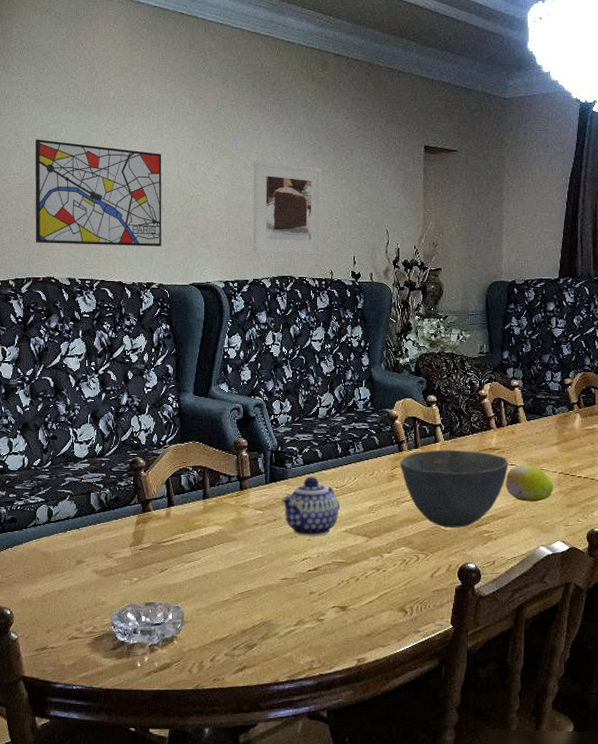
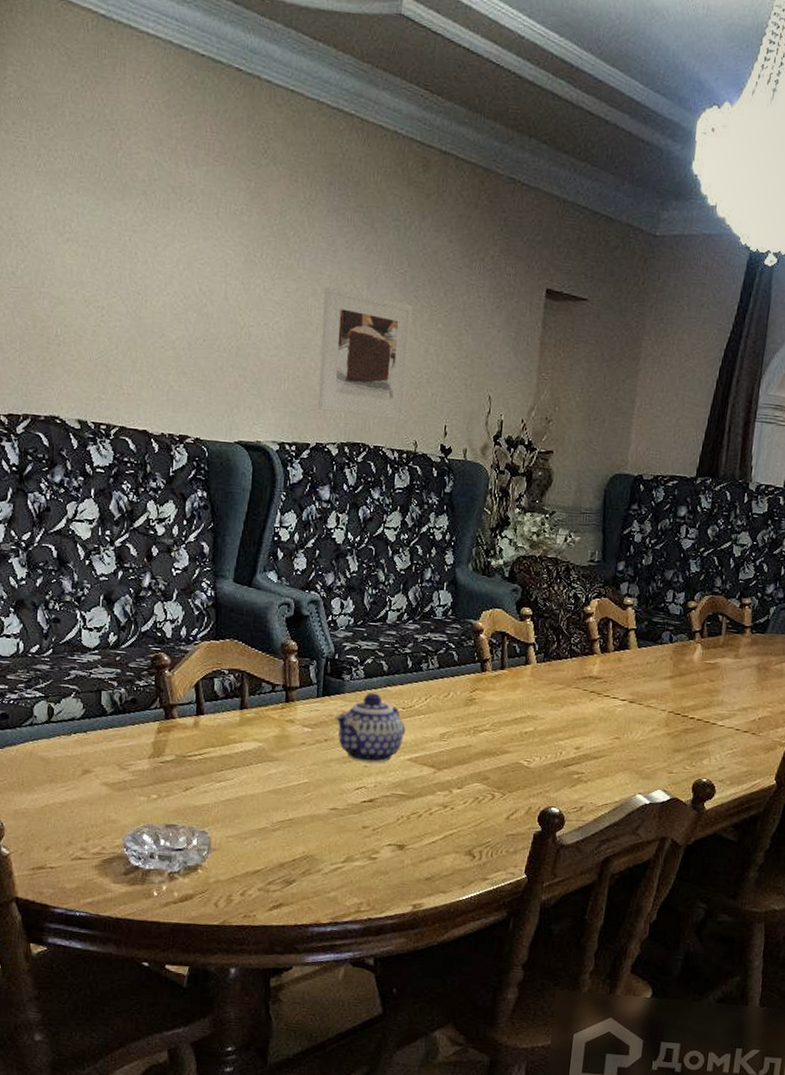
wall art: present [35,139,162,247] -> none [35,227,205,390]
bowl: present [400,449,509,528] -> none [481,673,611,766]
fruit: present [505,464,553,502] -> none [604,698,660,743]

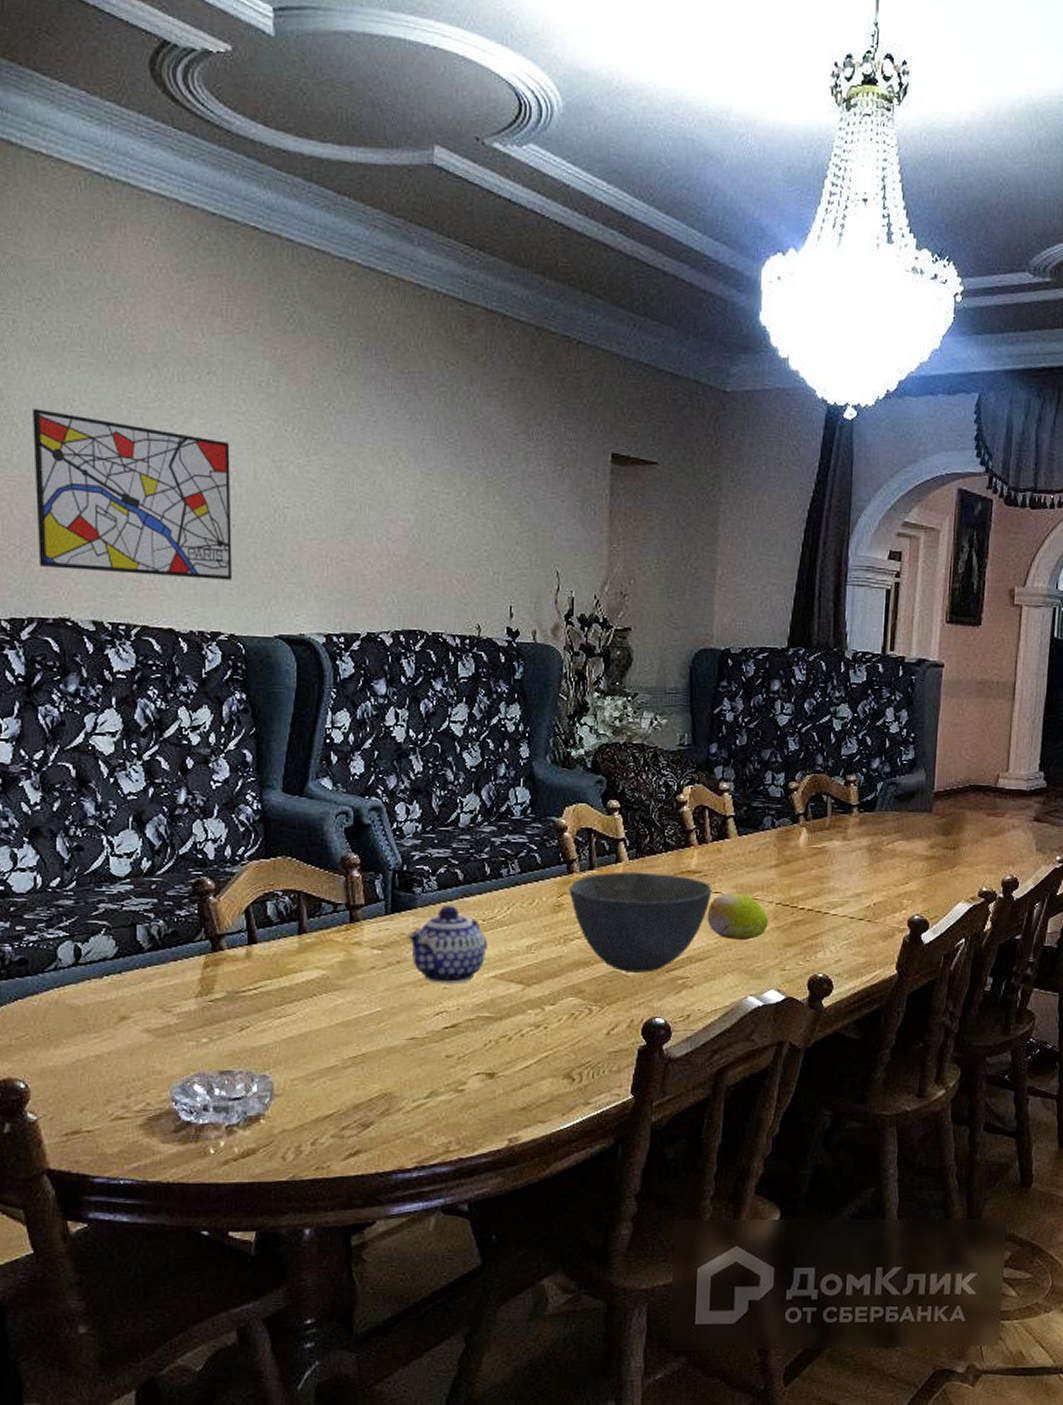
wall art: none [35,227,205,390] -> present [32,408,232,580]
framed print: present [318,286,413,420] -> none [366,460,466,602]
bowl: none [481,673,611,766] -> present [569,871,712,973]
fruit: none [604,698,660,743] -> present [707,892,768,940]

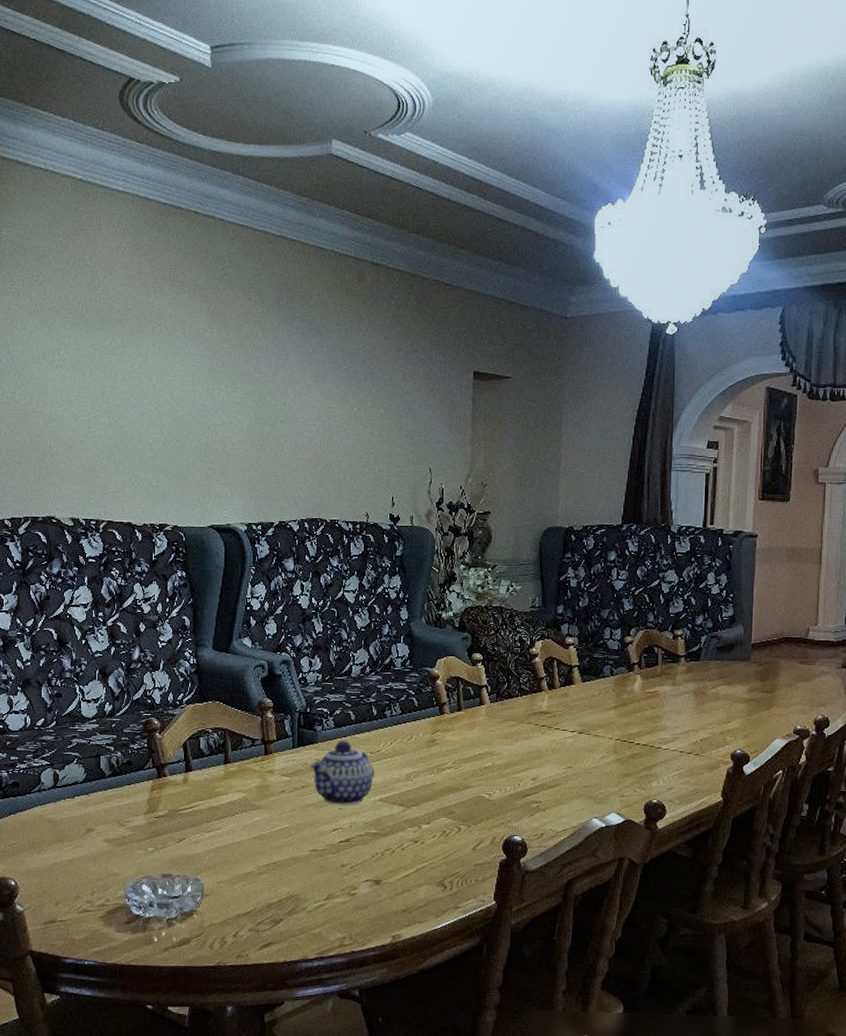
wall art: present [32,408,232,580] -> none [30,358,176,483]
bowl: present [569,871,712,973] -> none [441,712,561,798]
fruit: present [707,892,768,940] -> none [556,730,609,770]

